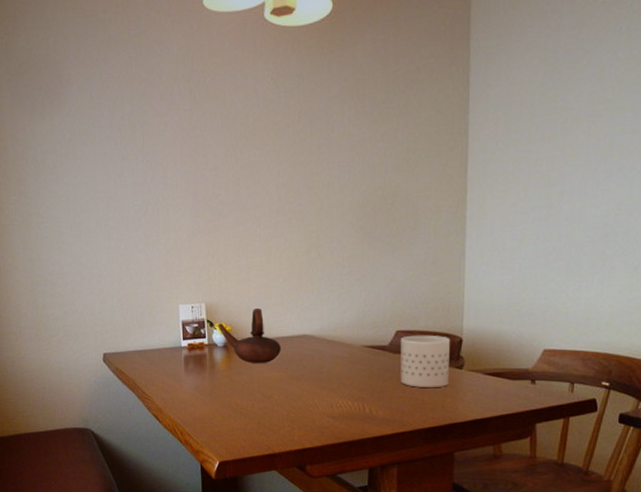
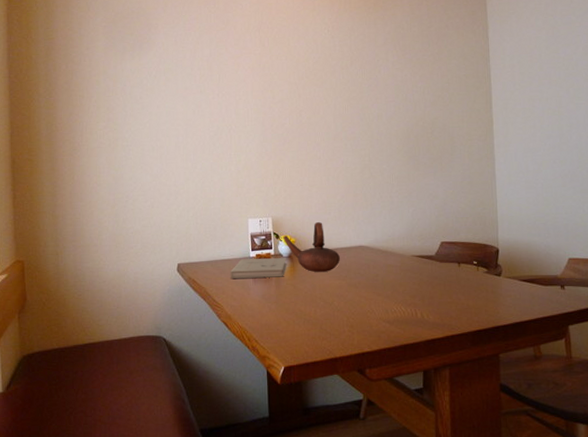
book: none [160,348,222,369] -> present [230,258,287,278]
mug: present [400,335,451,388] -> none [445,245,490,294]

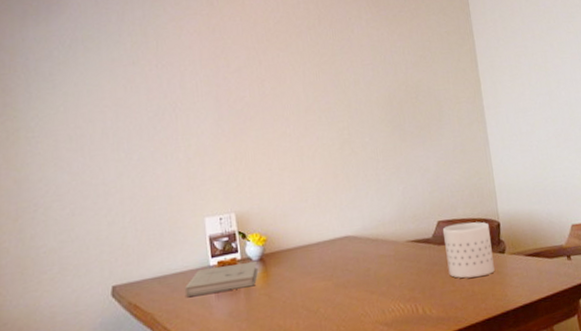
teapot: present [283,221,340,272] -> none [251,212,323,276]
mug: none [445,245,490,294] -> present [442,222,495,279]

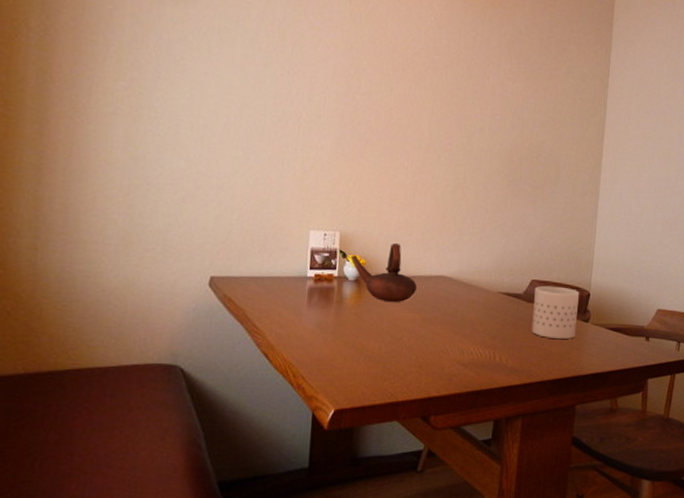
book: present [184,261,259,297] -> none [278,278,353,304]
teapot: none [251,212,323,276] -> present [351,242,417,302]

